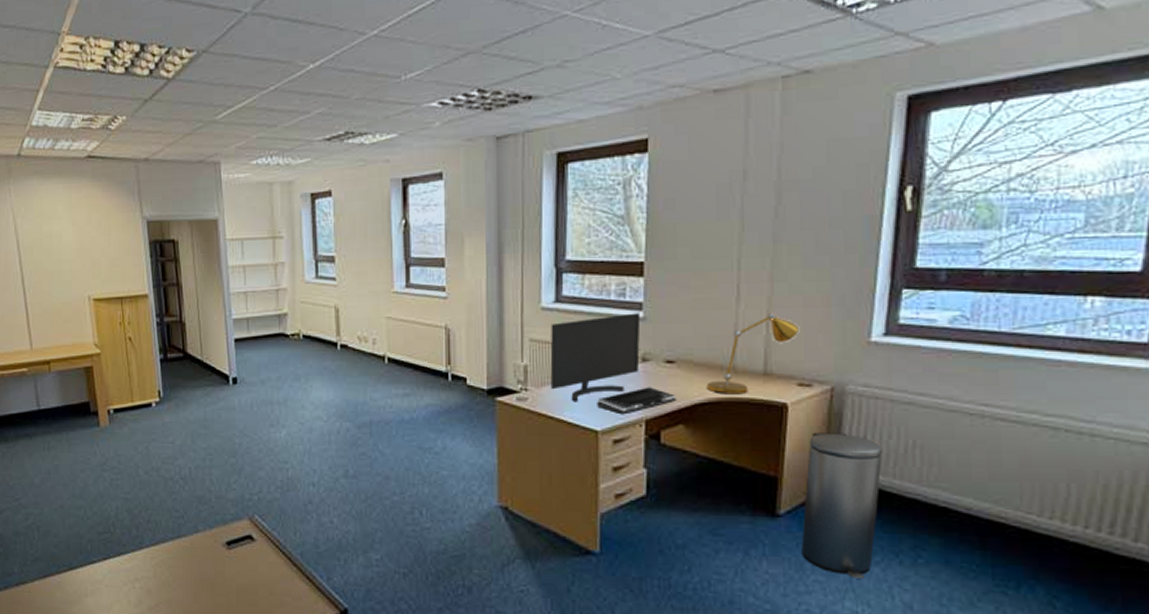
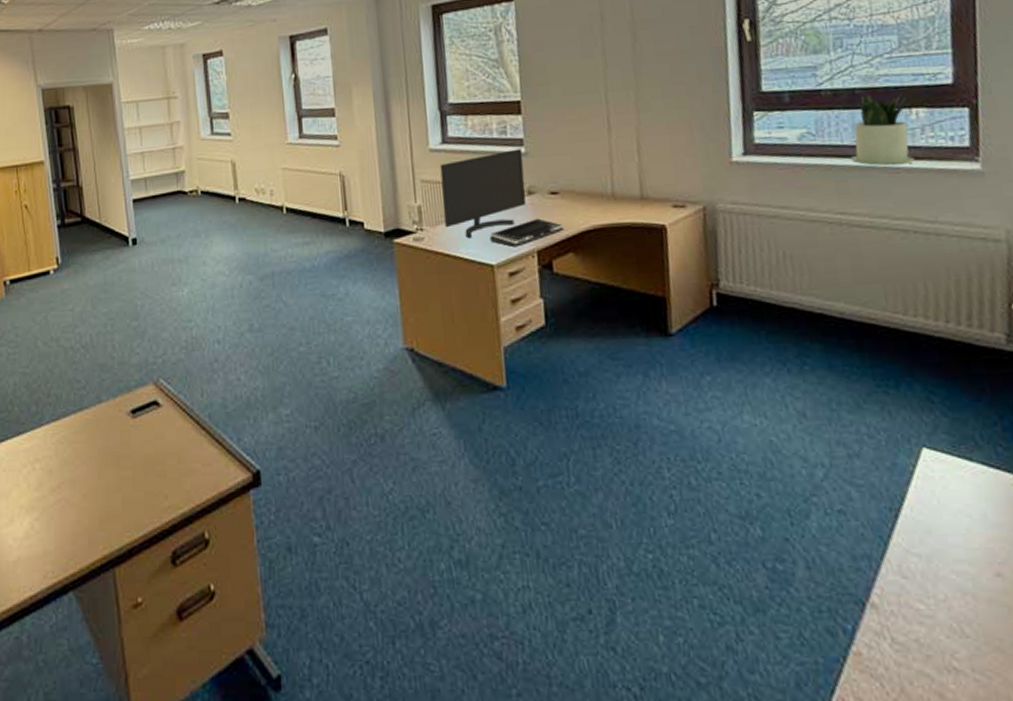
desk lamp: present [706,313,800,395] -> none [589,141,668,221]
pedal bin: present [801,432,883,579] -> none [689,249,763,391]
planter: none [1005,278,1082,358] -> present [850,94,915,166]

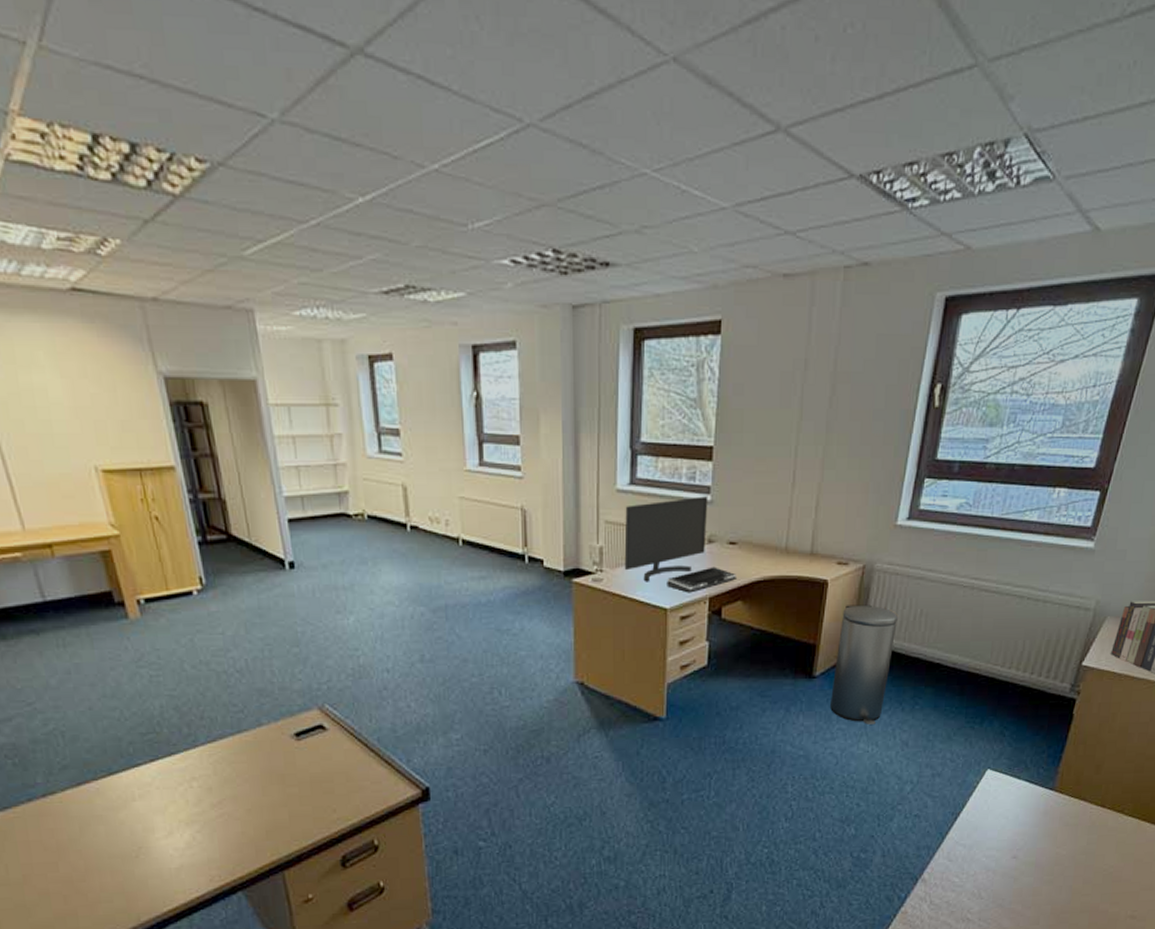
pedal bin: none [689,249,763,391] -> present [830,604,898,725]
planter: present [850,94,915,166] -> none [995,471,1054,539]

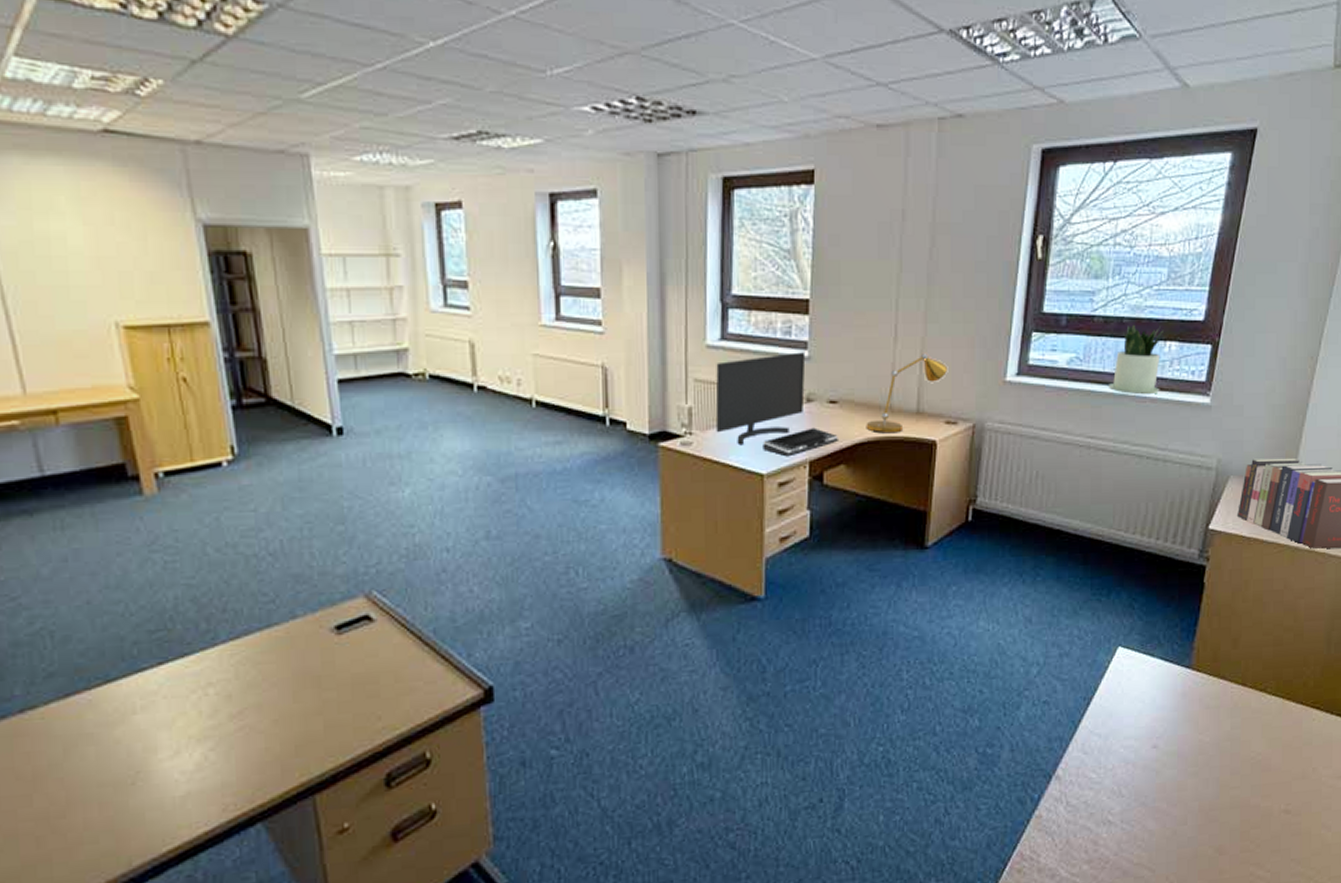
desk lamp: none [762,499,842,573] -> present [866,354,948,434]
pedal bin: present [830,604,898,725] -> none [945,466,1012,600]
planter: none [995,471,1054,539] -> present [1108,324,1163,395]

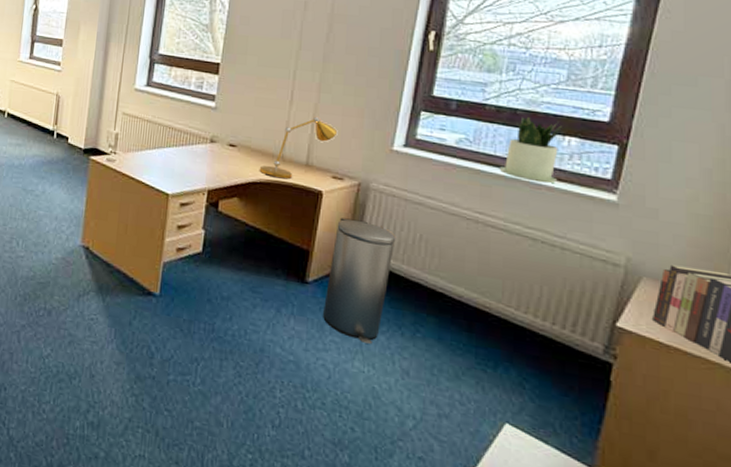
computer monitor: present [715,352,806,446] -> none [135,102,213,169]
computer keyboard: present [763,427,838,457] -> none [170,163,234,184]
pedal bin: none [945,466,1012,600] -> present [323,217,395,344]

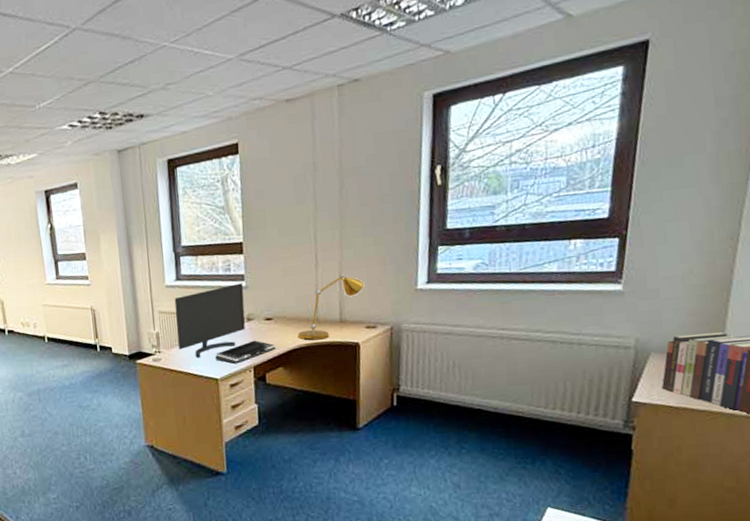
computer monitor: none [135,102,213,169] -> present [174,283,245,358]
computer keyboard: none [170,163,234,184] -> present [215,340,276,365]
pedal bin: present [323,217,395,344] -> none [376,361,432,470]
planter: present [499,116,562,184] -> none [515,228,569,290]

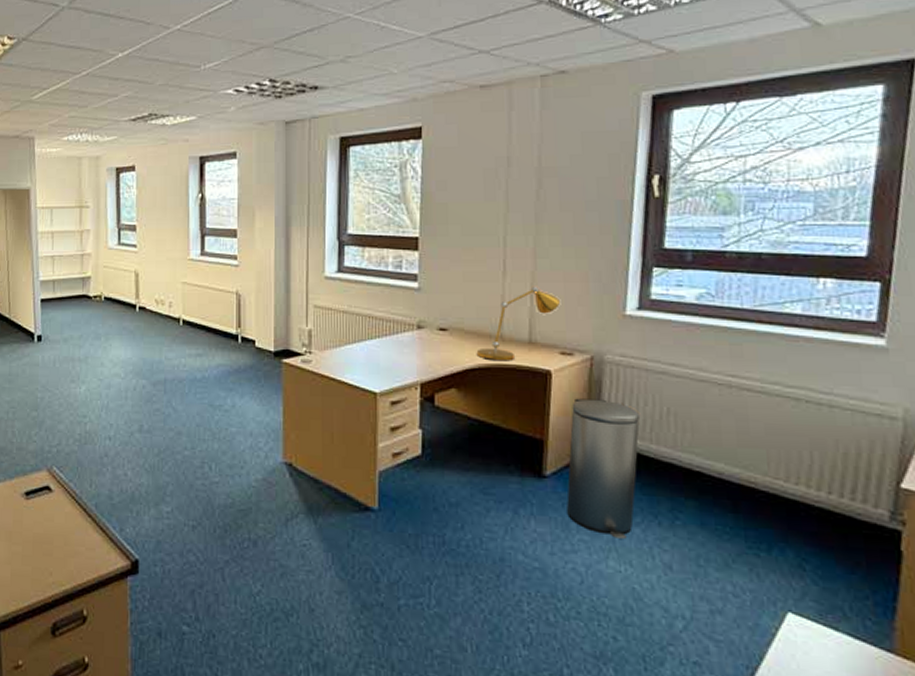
computer monitor: present [174,283,245,358] -> none [332,284,416,365]
computer keyboard: present [215,340,276,365] -> none [376,352,449,378]
pedal bin: none [376,361,432,470] -> present [566,398,640,539]

